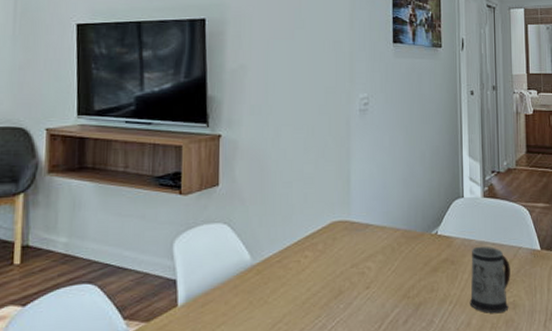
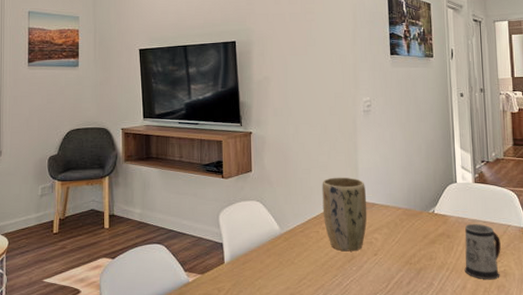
plant pot: none [306,191,360,285] -> present [322,177,367,252]

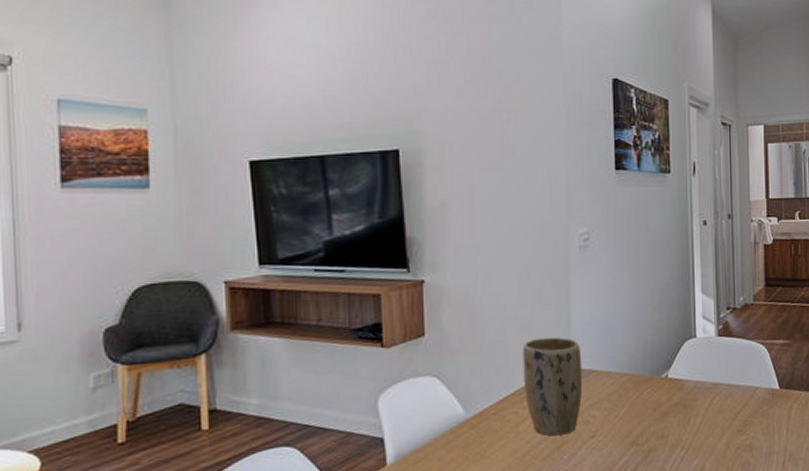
mug: present [464,223,501,280] -> none [703,387,747,457]

